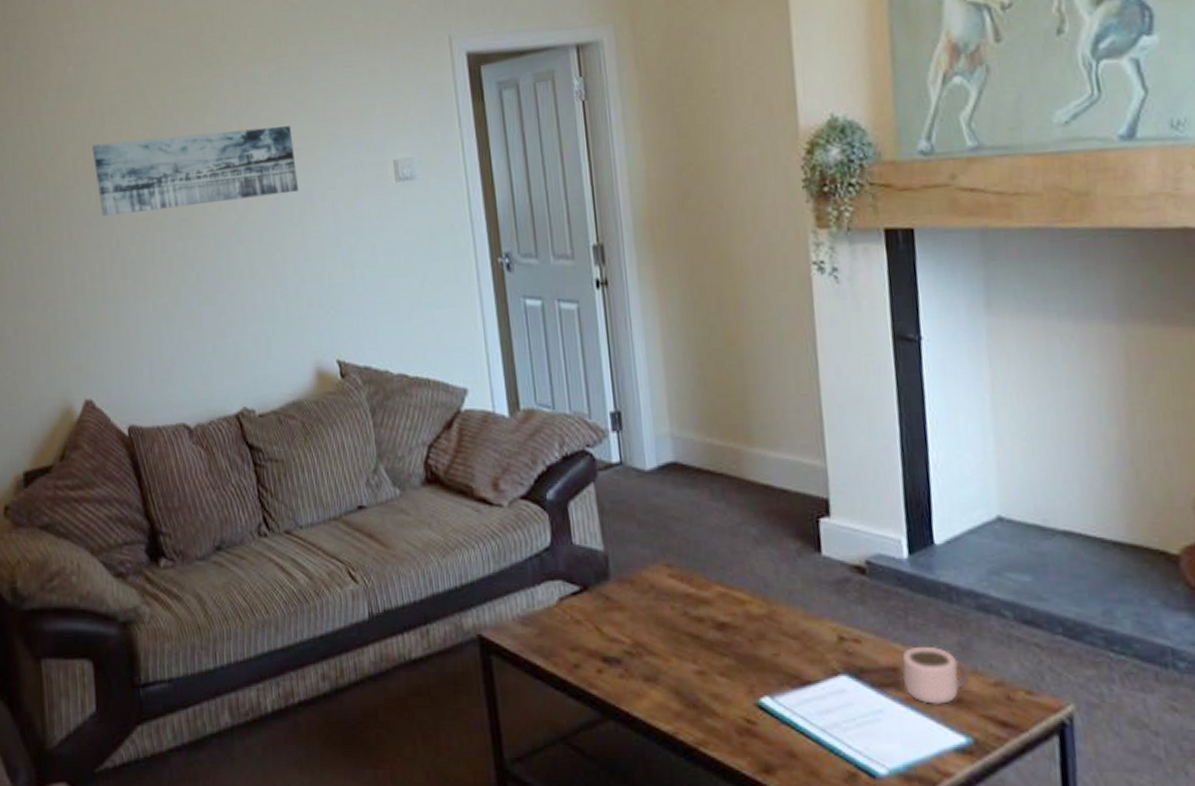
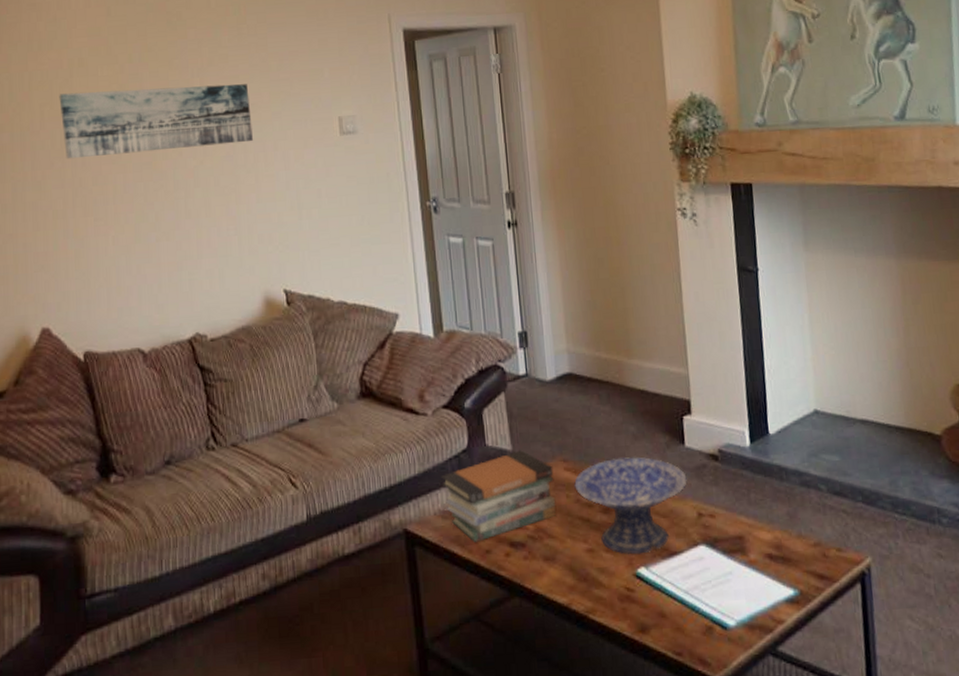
book stack: none [520,551,659,654] -> present [441,450,556,542]
decorative bowl: none [680,565,825,681] -> present [574,456,687,555]
mug: present [902,646,970,706] -> none [746,517,796,566]

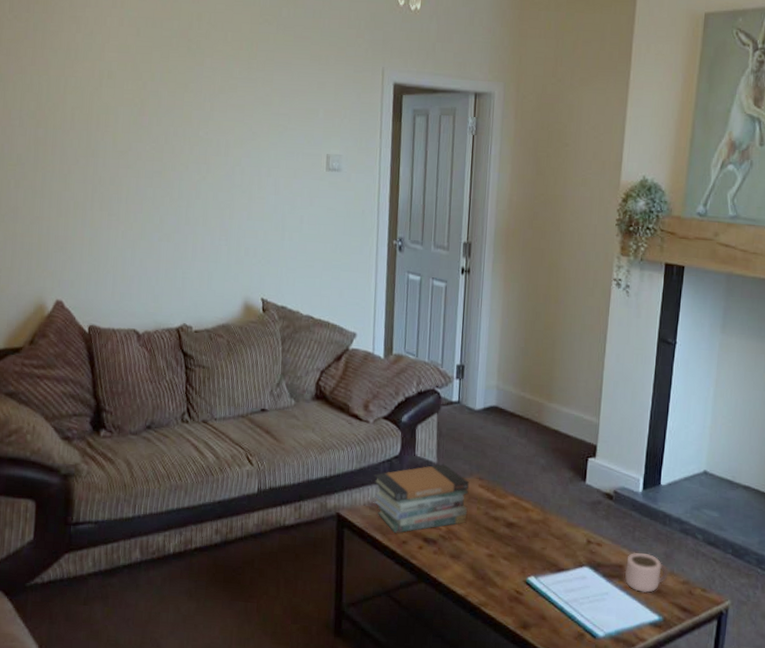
wall art: present [59,84,254,159] -> none [88,100,252,166]
decorative bowl: present [574,456,687,555] -> none [485,484,583,566]
mug: none [746,517,796,566] -> present [624,552,669,593]

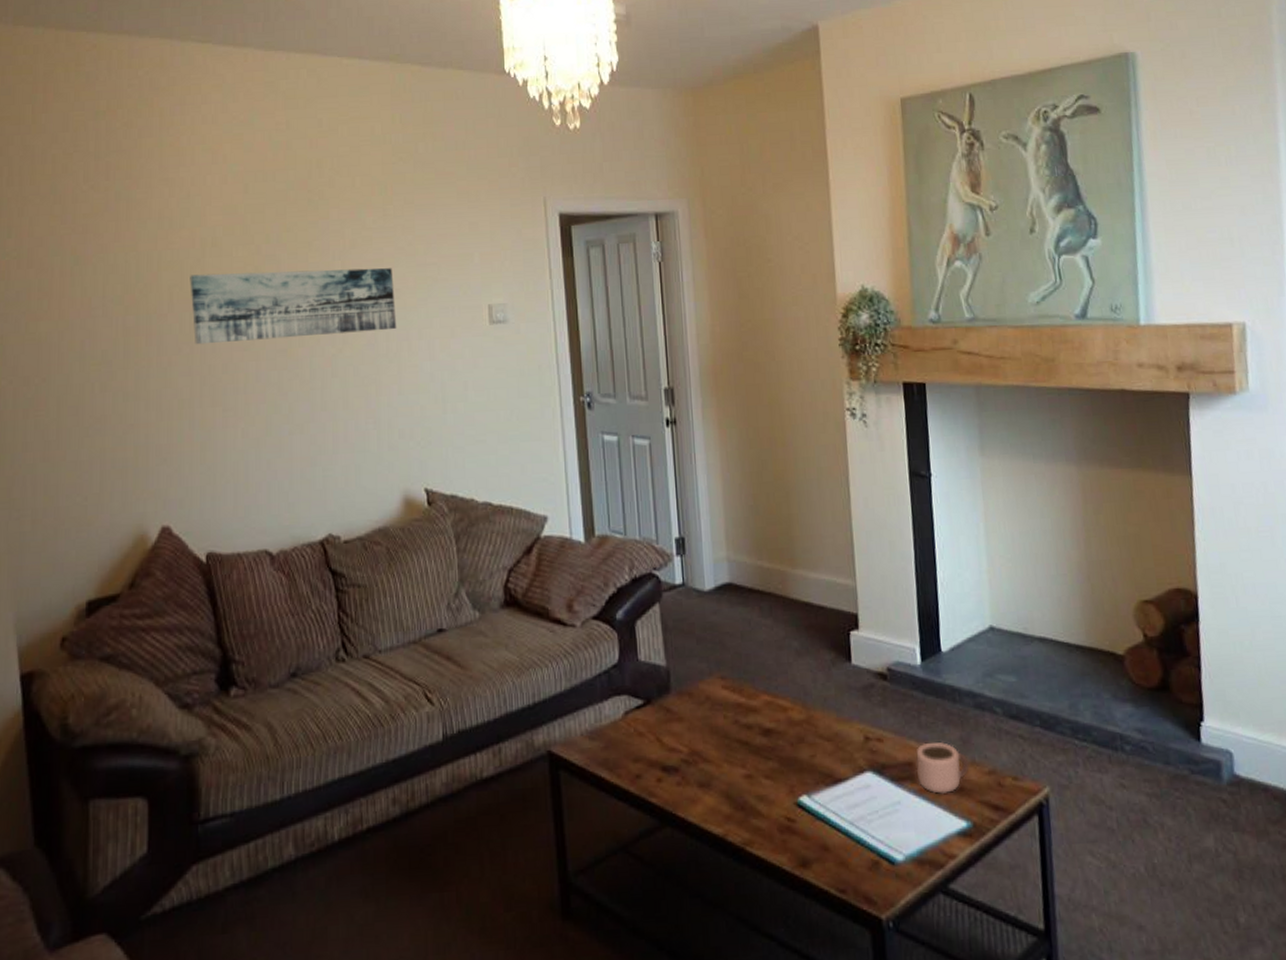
wall art: none [88,100,252,166] -> present [190,268,397,345]
book stack: present [373,464,470,533] -> none [589,666,713,766]

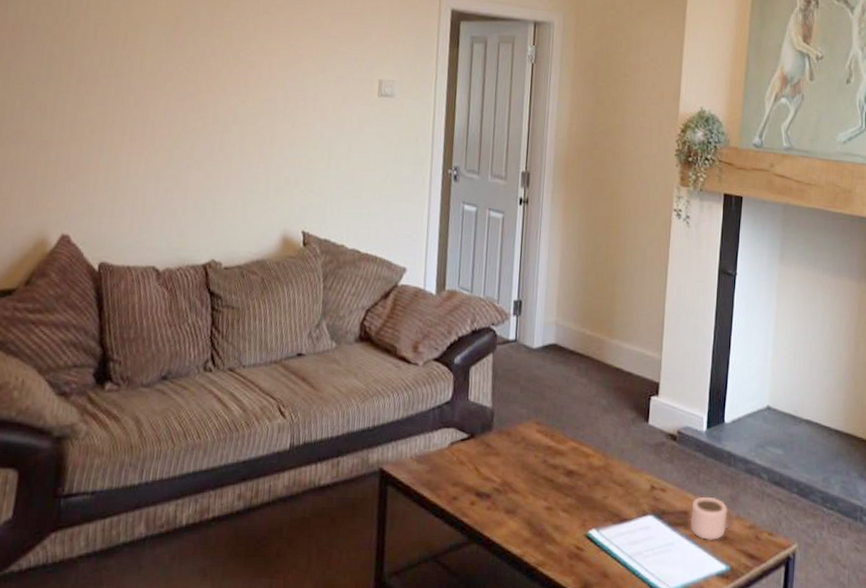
wall art: present [190,268,397,345] -> none [112,16,299,90]

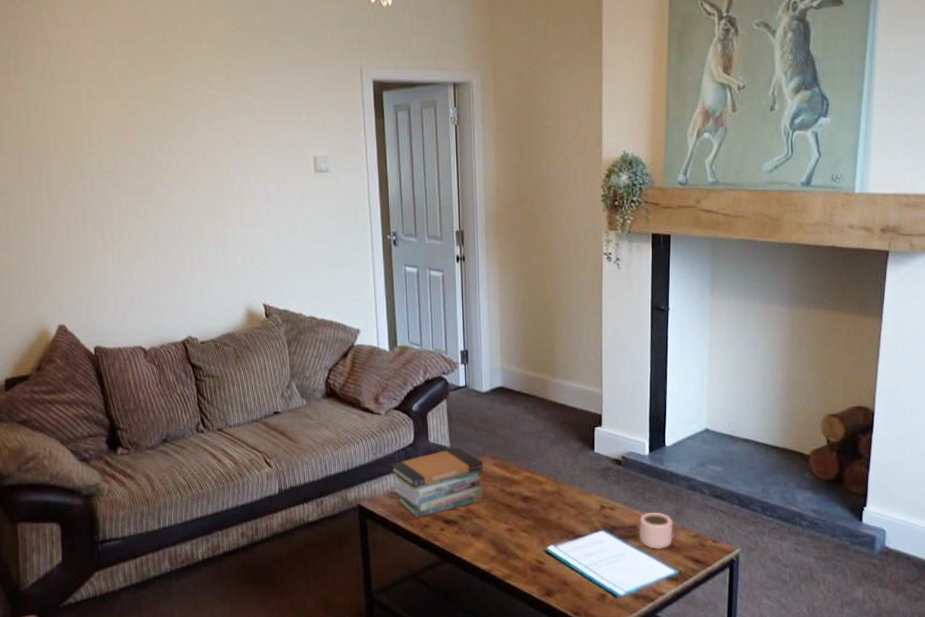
book stack: none [421,408,527,488] -> present [390,447,484,518]

